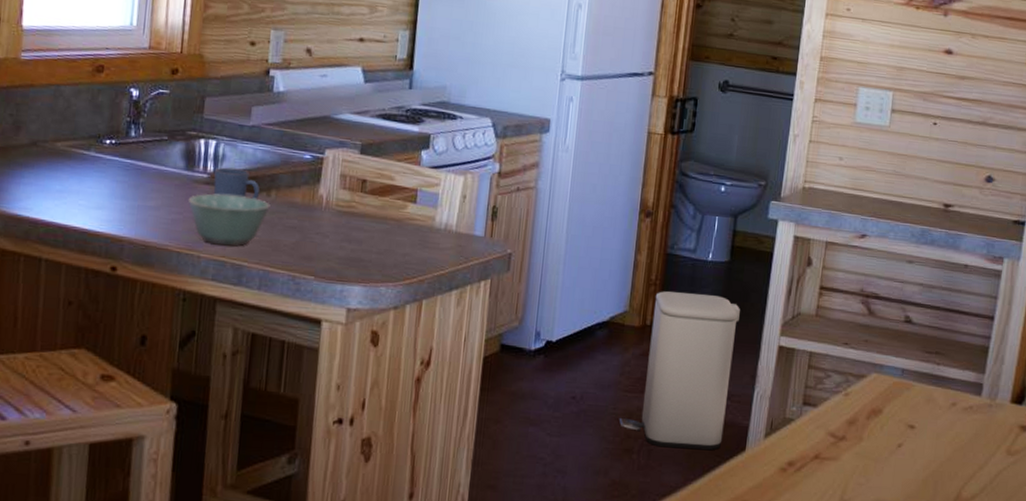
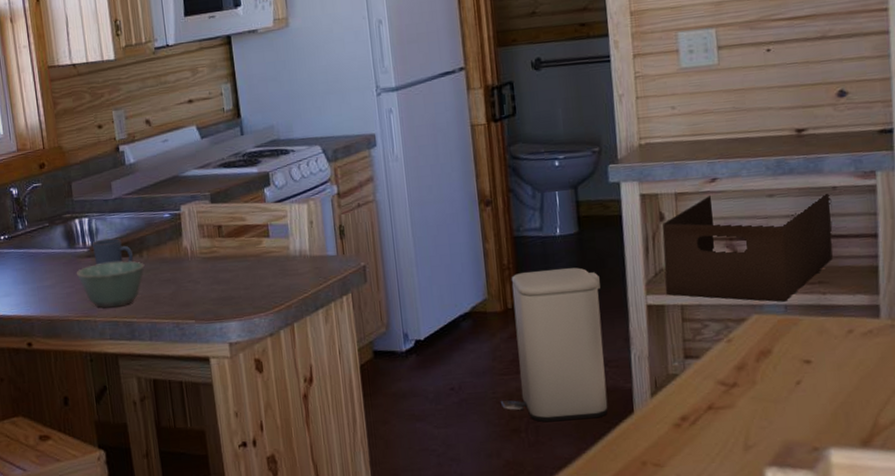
storage basket: none [799,249,962,366] -> present [661,194,834,302]

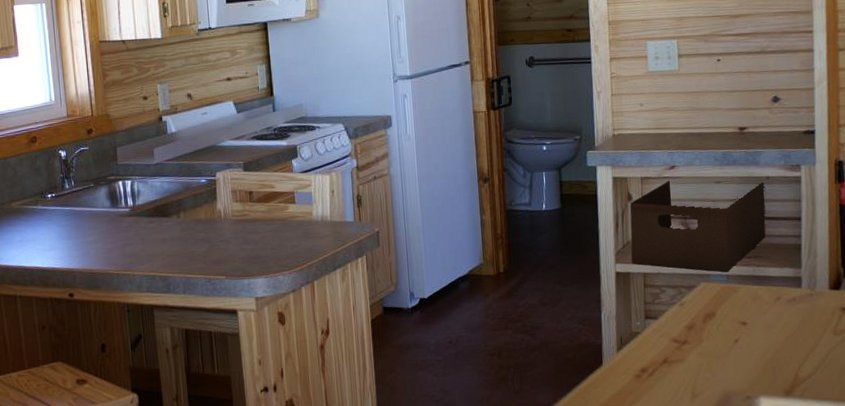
bowl: present [76,261,145,308] -> none [117,221,182,264]
mug: present [93,238,134,265] -> none [134,199,172,224]
pedal bin: present [500,267,608,422] -> none [491,238,582,373]

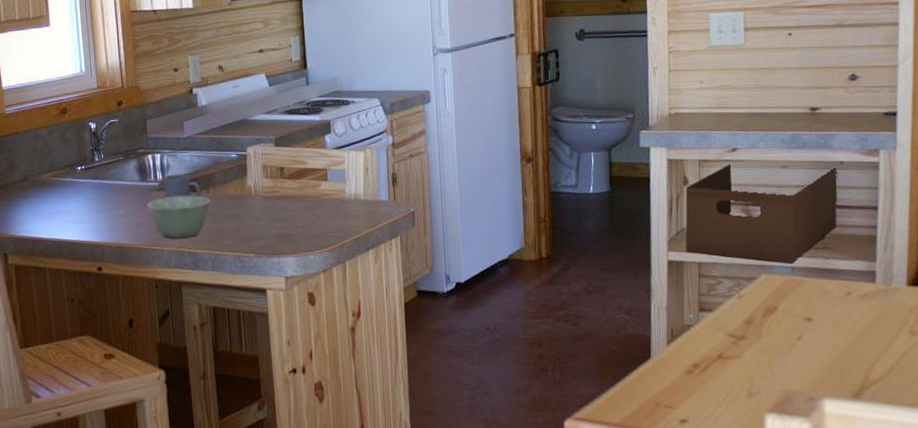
bowl: none [117,221,182,264] -> present [146,196,211,239]
mug: none [134,199,172,224] -> present [163,174,201,198]

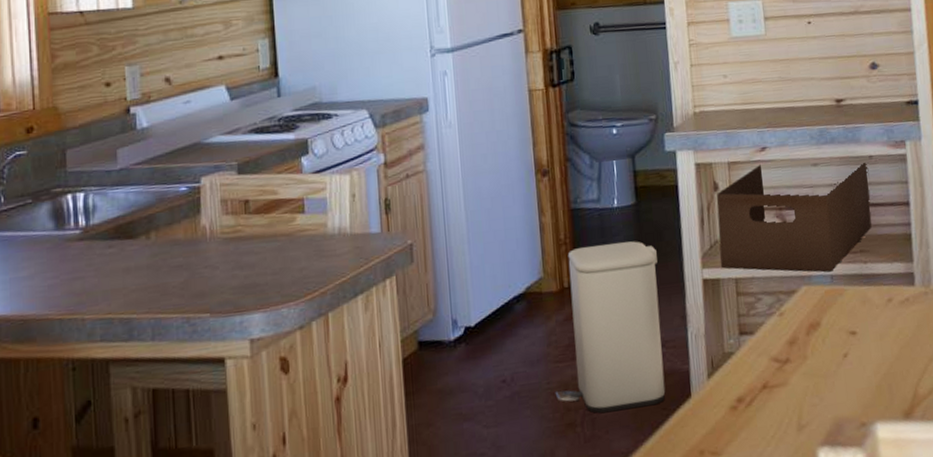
bowl: present [146,196,211,239] -> none [62,244,152,303]
mug: present [163,174,201,198] -> none [87,216,139,250]
pedal bin: none [530,223,628,364] -> present [555,241,666,413]

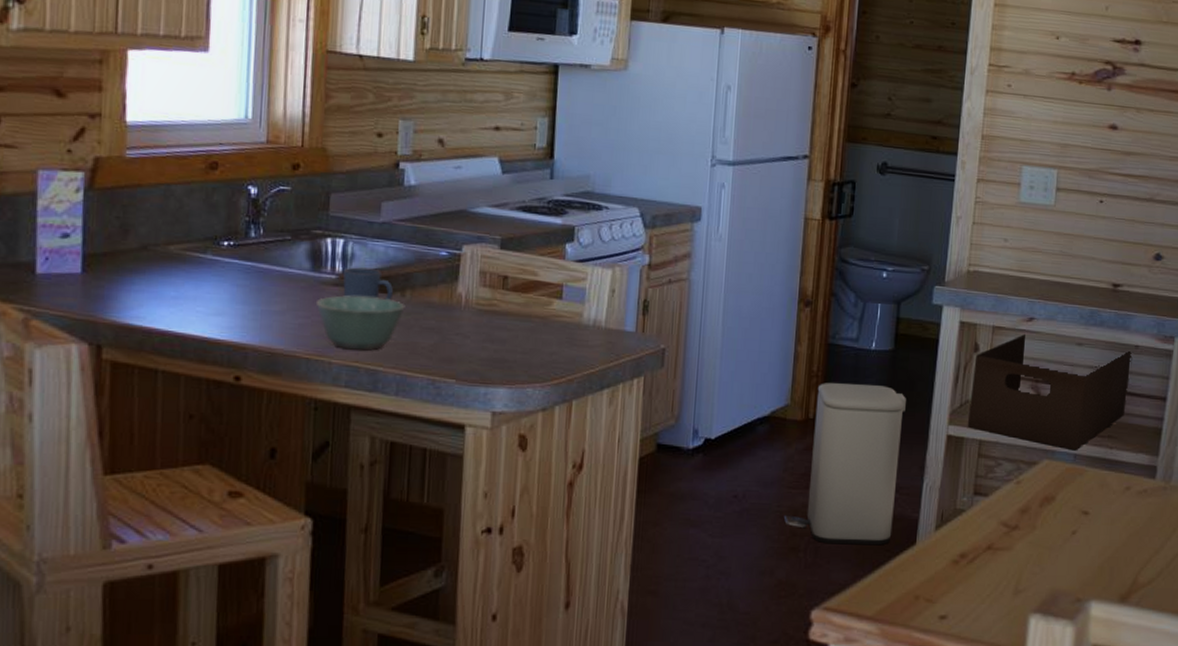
bowl: none [62,244,152,303] -> present [315,295,406,350]
mug: none [87,216,139,250] -> present [343,267,394,301]

